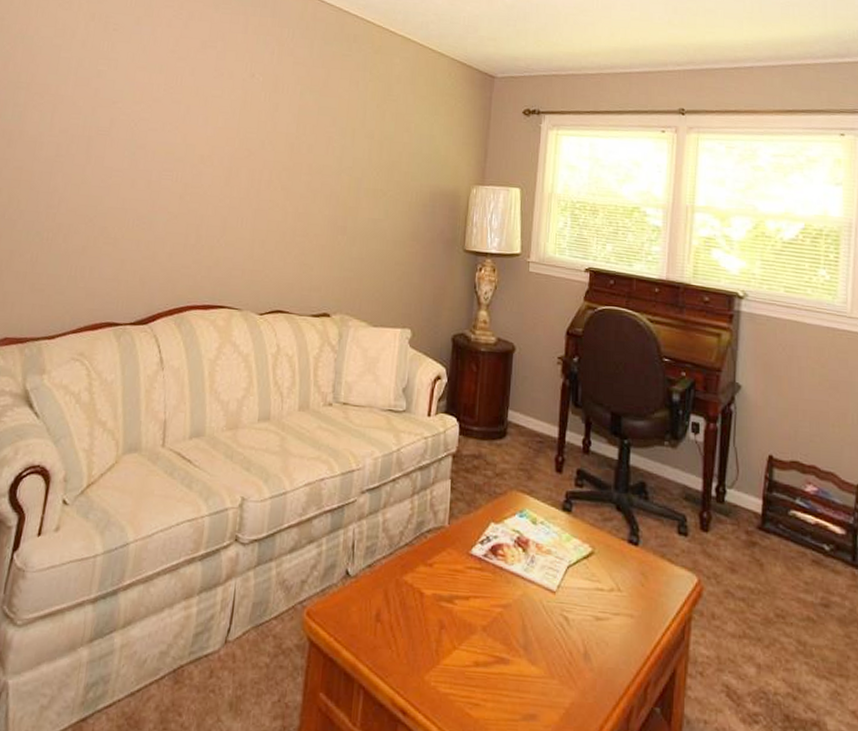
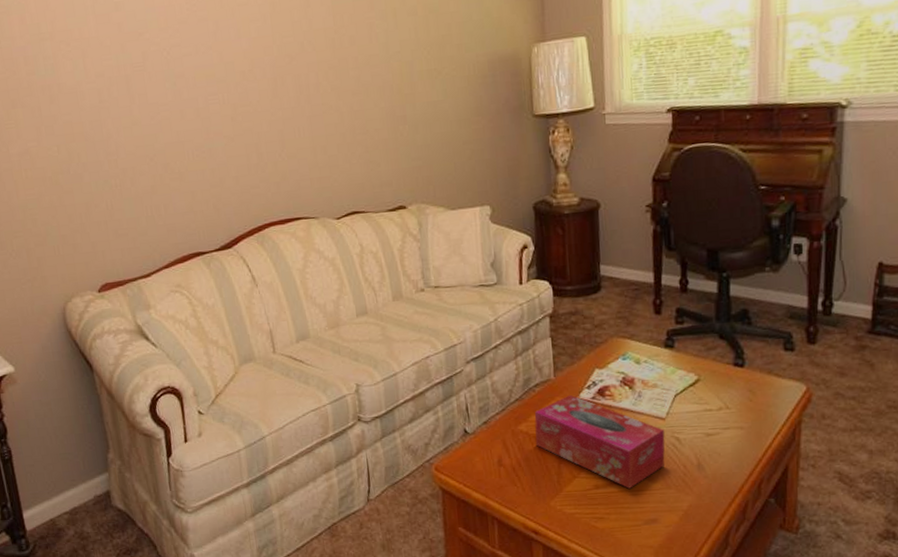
tissue box: none [418,547,554,672] -> present [534,394,665,489]

